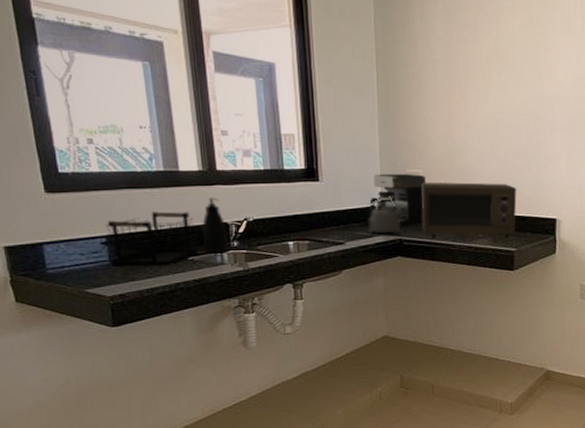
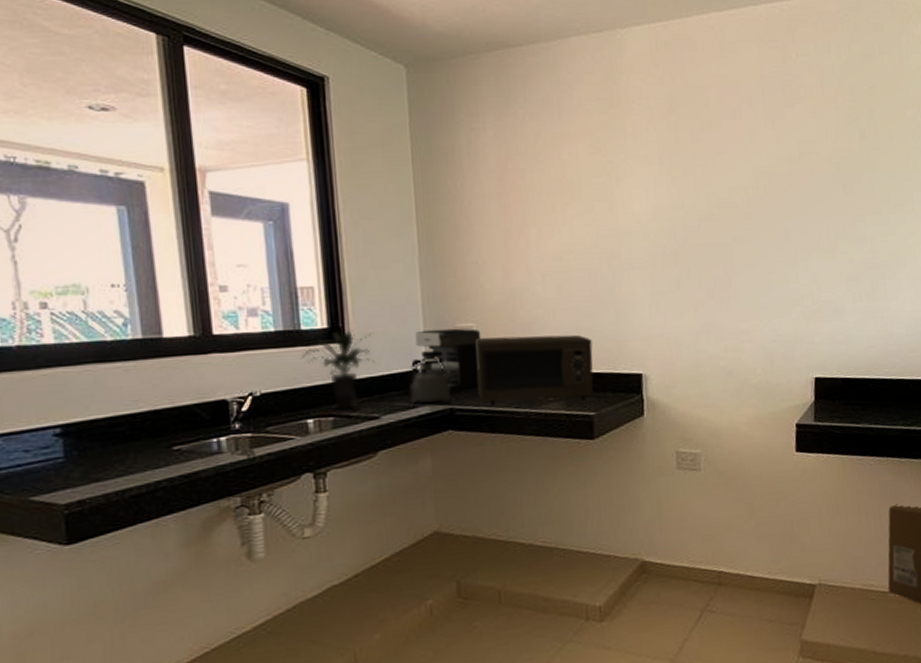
dish rack: present [105,211,198,267] -> none [61,389,187,465]
soap dispenser: present [202,197,230,255] -> none [193,368,229,442]
potted plant: none [284,172,341,236] -> present [301,331,375,410]

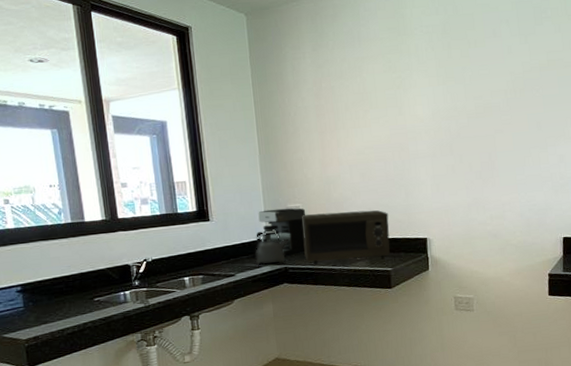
potted plant: present [301,331,375,410] -> none [179,213,230,270]

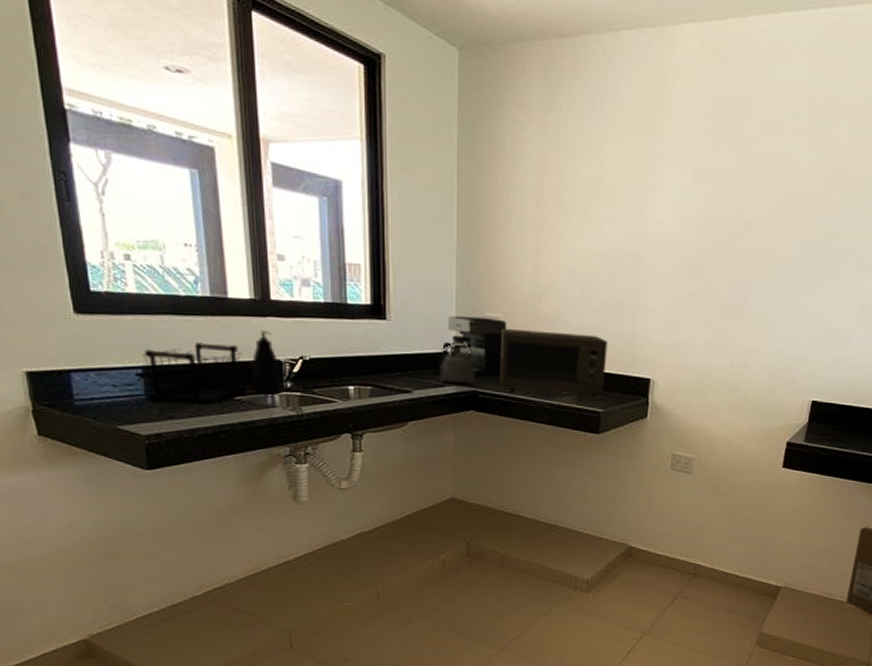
dish rack: none [20,257,104,312] -> present [142,342,246,406]
soap dispenser: none [106,242,132,295] -> present [252,330,282,396]

